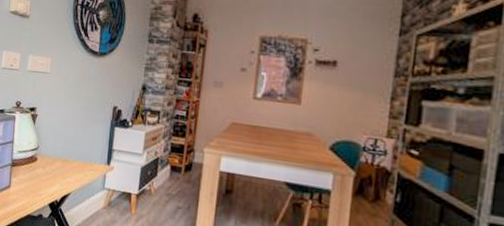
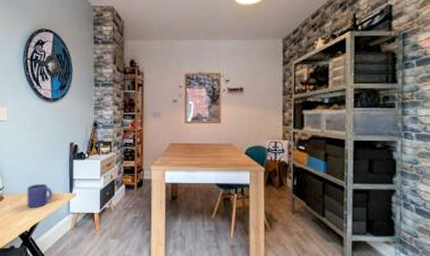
mug: none [60,148,89,176] -> present [27,183,53,208]

